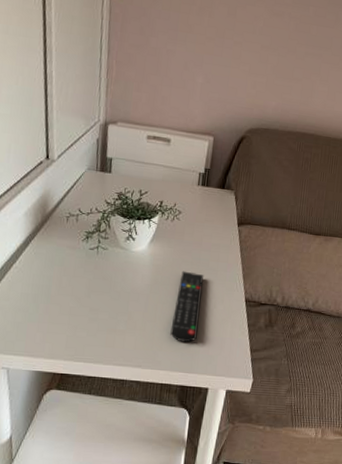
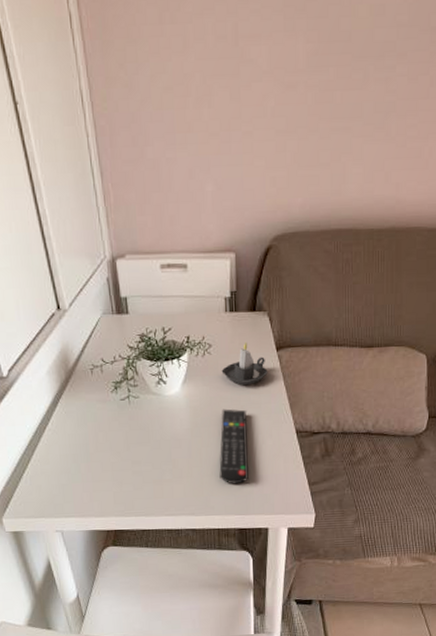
candle: none [186,214,228,253] -> present [221,342,268,386]

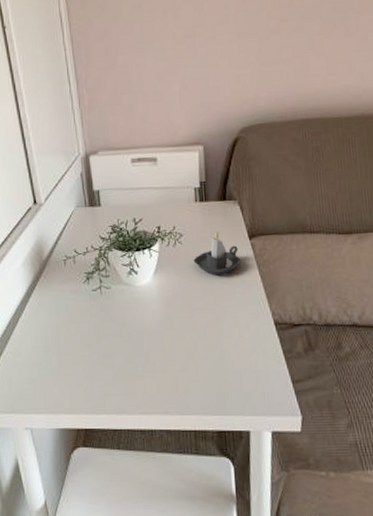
remote control: present [219,409,248,484] -> none [194,299,226,381]

